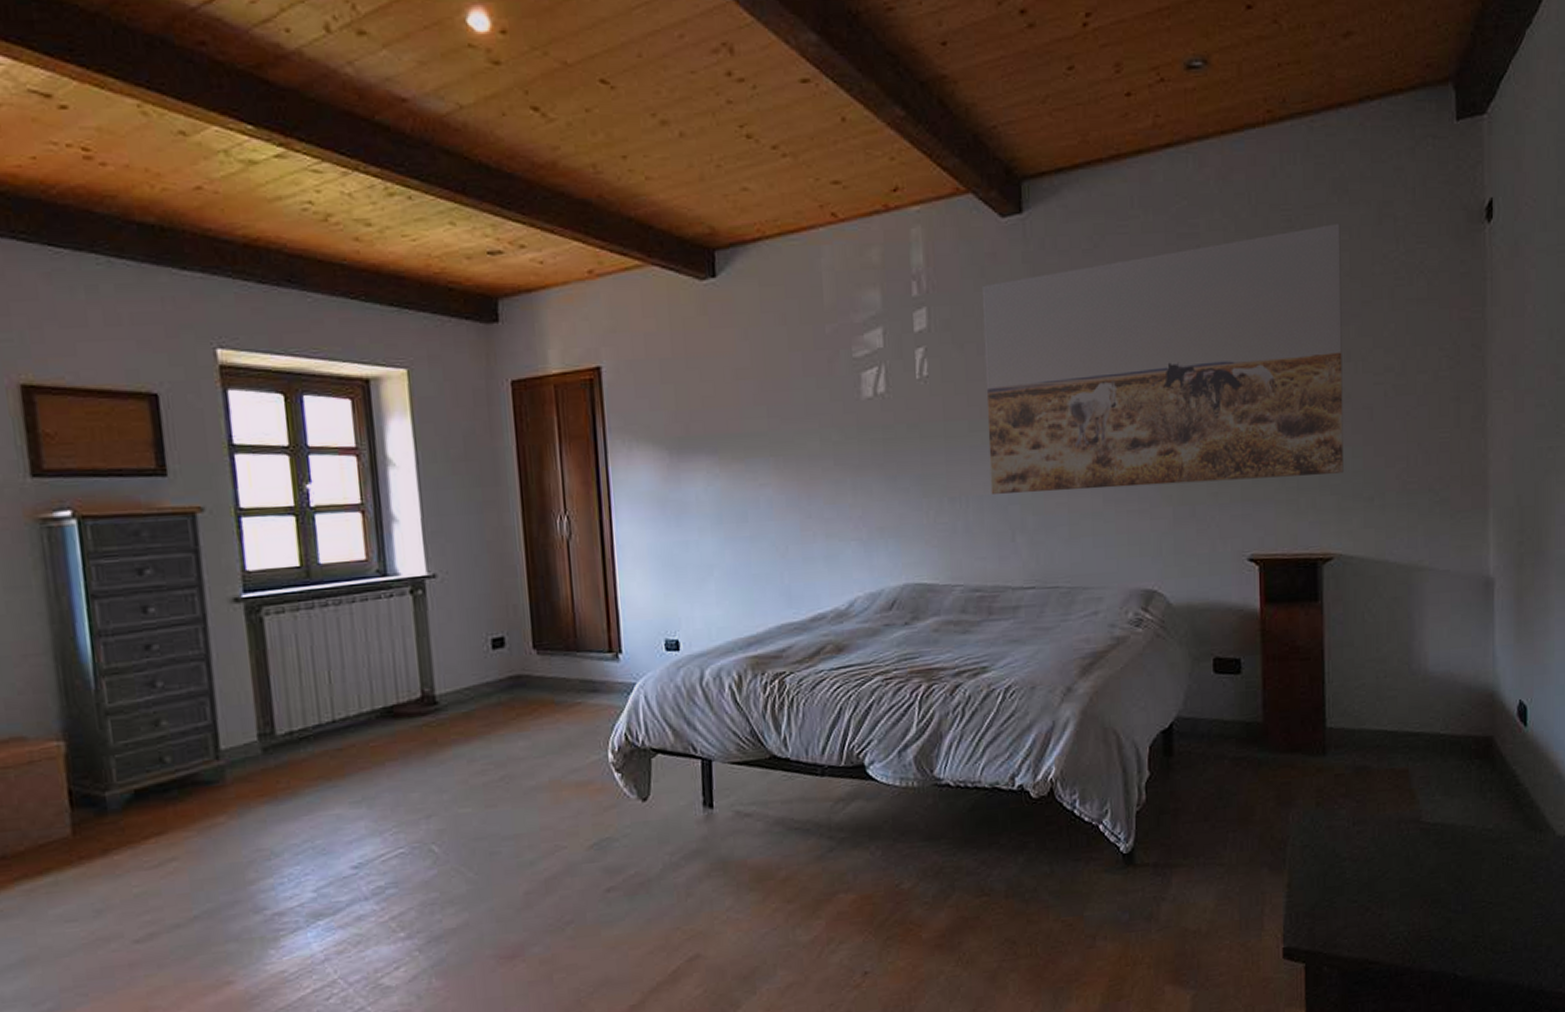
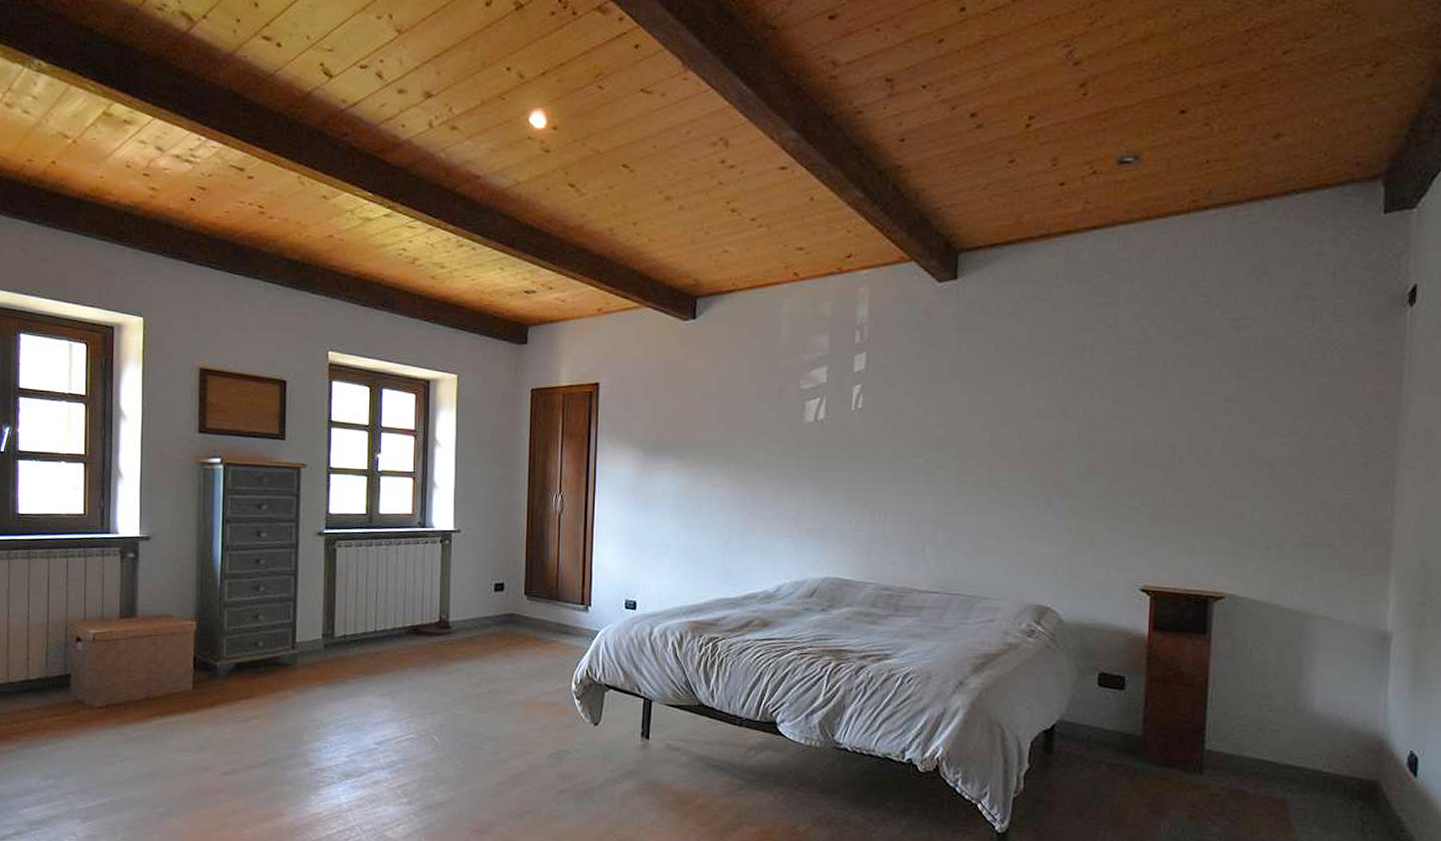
wall art: present [983,224,1344,494] -> none [907,301,1257,522]

